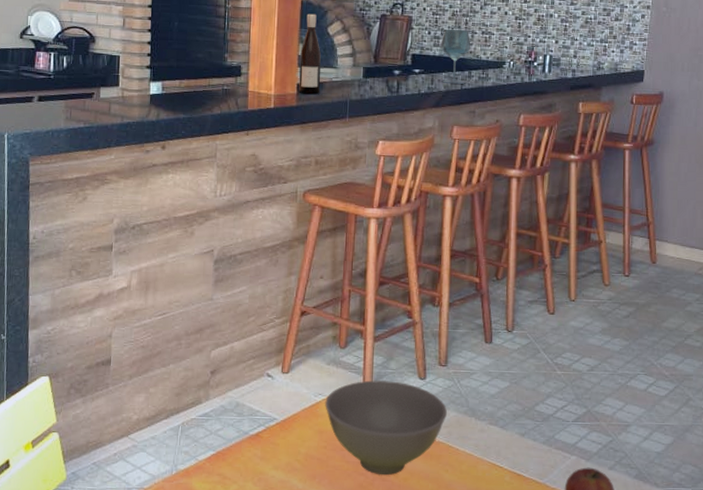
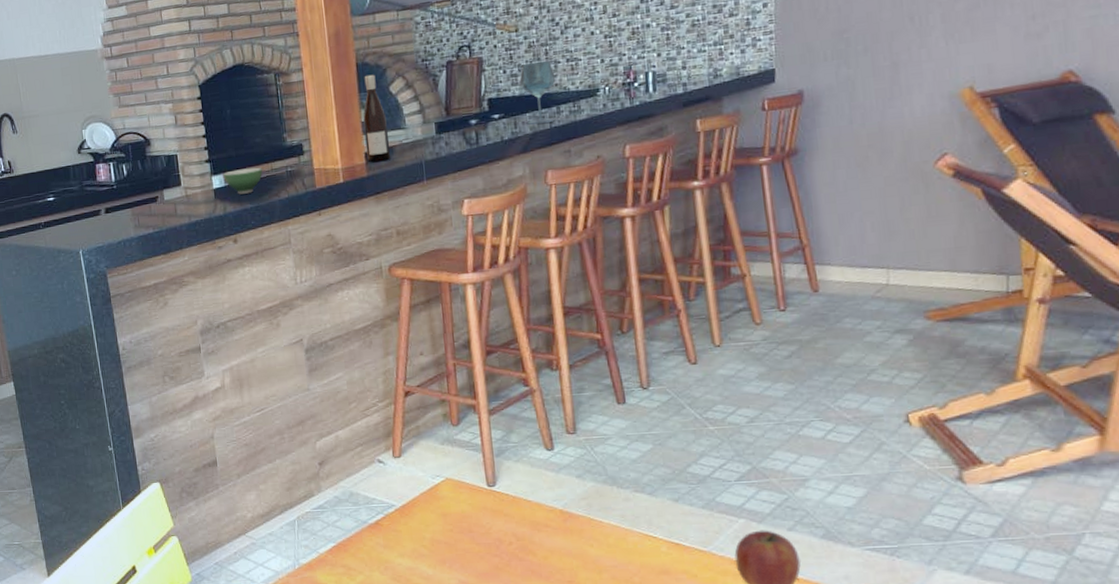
bowl: none [161,79,201,104] -> present [223,167,263,195]
bowl: present [325,380,447,475] -> none [444,455,583,555]

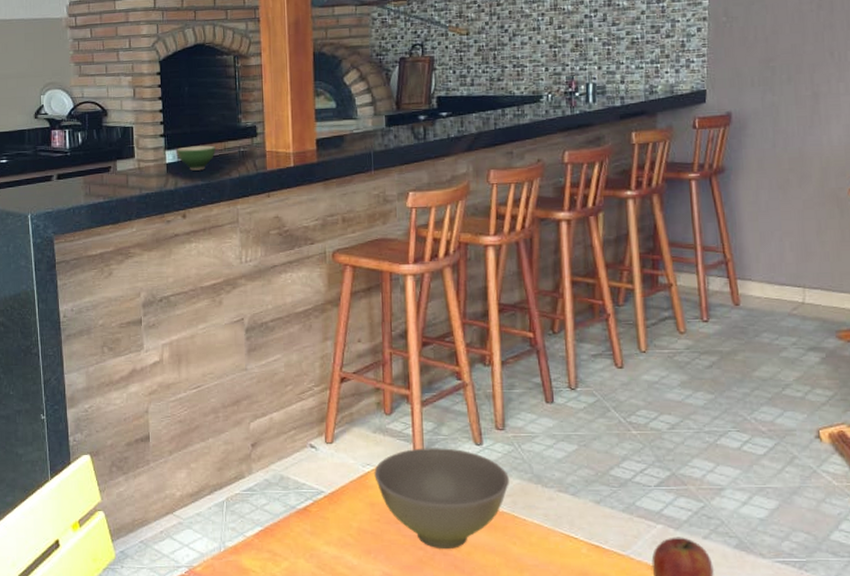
bottle: present [363,74,391,163] -> none [317,64,342,150]
bowl: none [444,455,583,555] -> present [374,448,509,549]
wine glass: present [519,60,556,126] -> none [468,64,502,126]

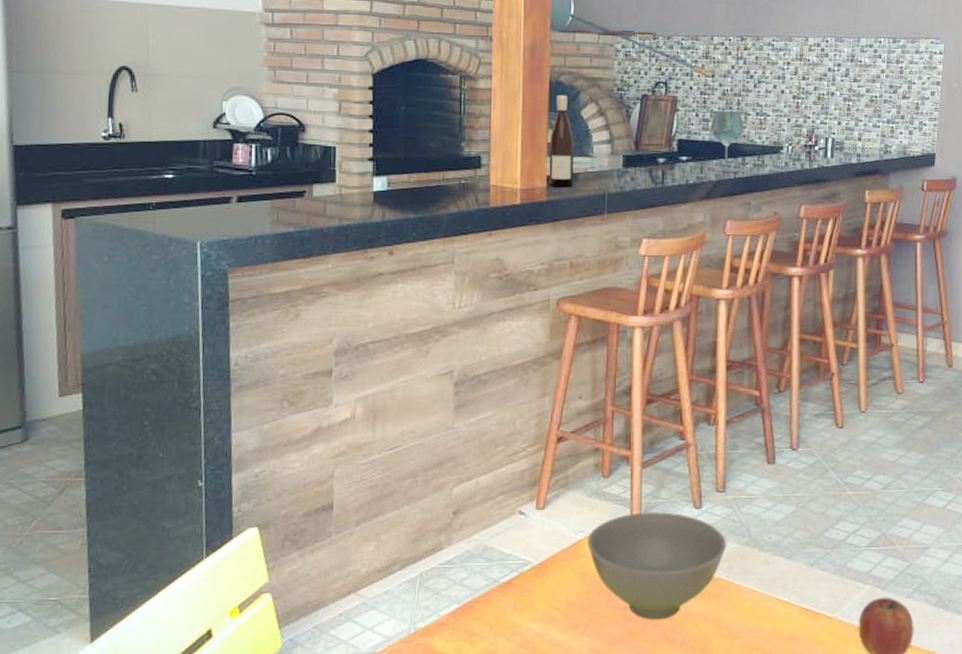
bowl: present [177,145,216,171] -> none [387,173,434,202]
bottle: none [317,64,342,150] -> present [549,94,574,188]
wine glass: none [468,64,502,126] -> present [710,110,744,173]

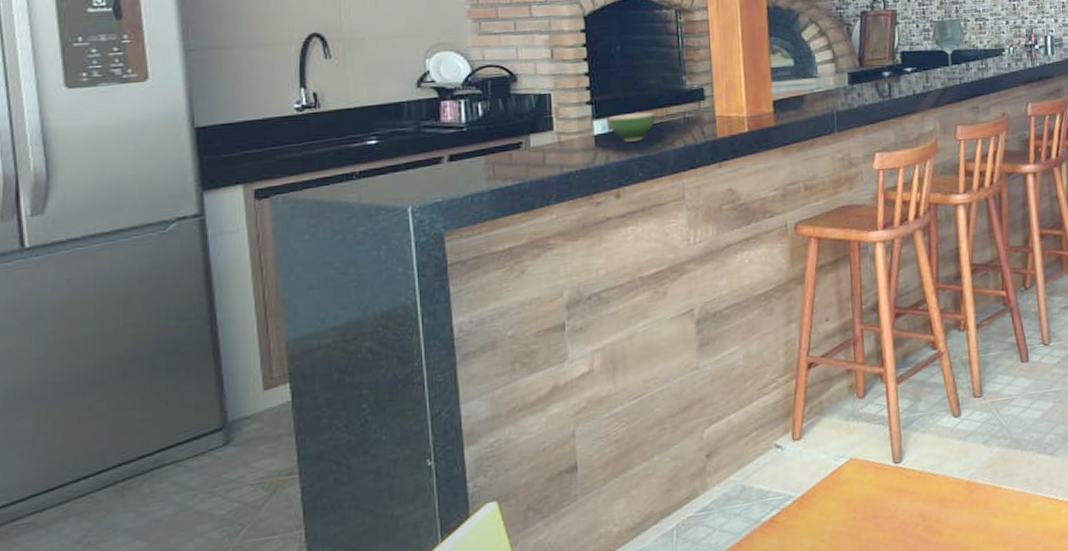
bowl: none [387,173,434,202] -> present [607,112,656,143]
bottle: present [549,94,574,188] -> none [772,19,801,112]
bowl: present [587,512,726,620] -> none [848,425,989,538]

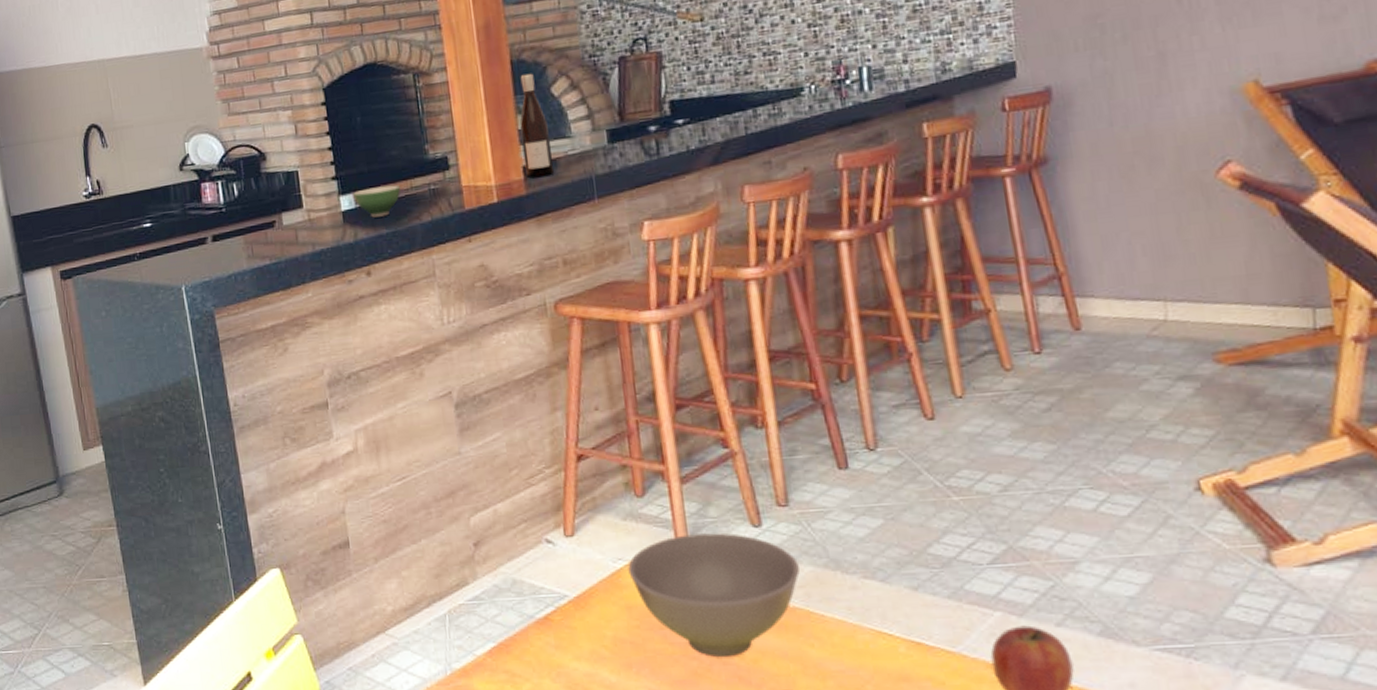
bottle: none [772,19,801,112] -> present [520,73,555,178]
bowl: none [848,425,989,538] -> present [628,533,800,658]
wine glass: present [931,18,966,81] -> none [706,54,751,132]

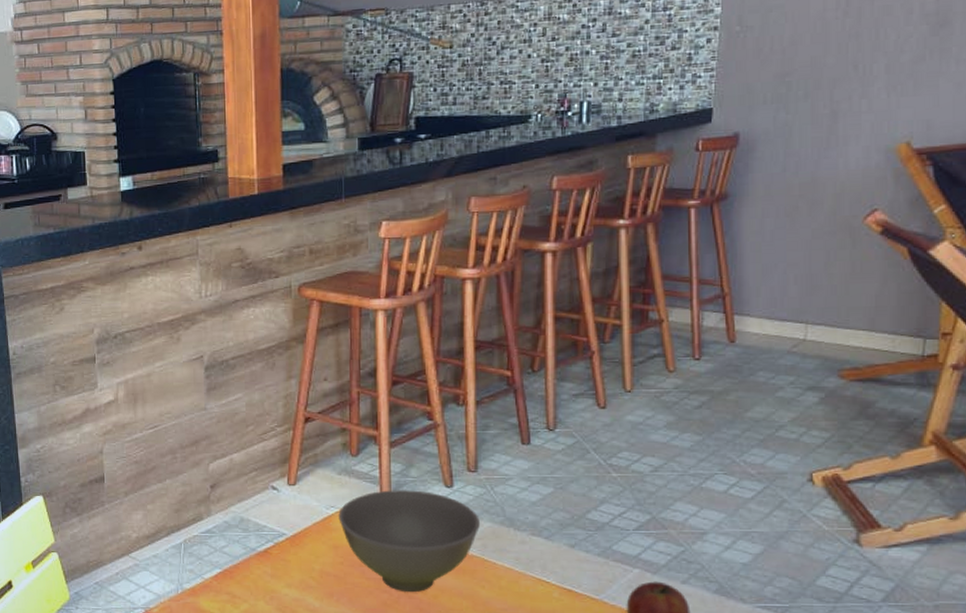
bowl: present [353,185,401,218] -> none [132,171,175,199]
bottle: present [520,73,555,178] -> none [284,82,310,176]

